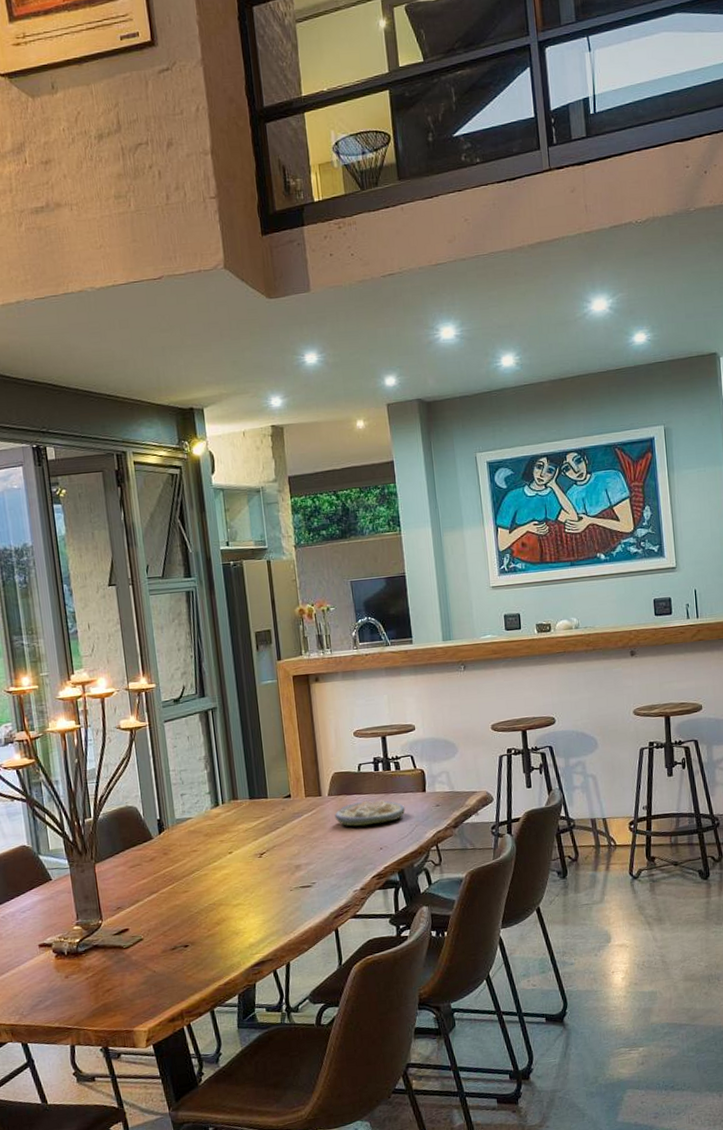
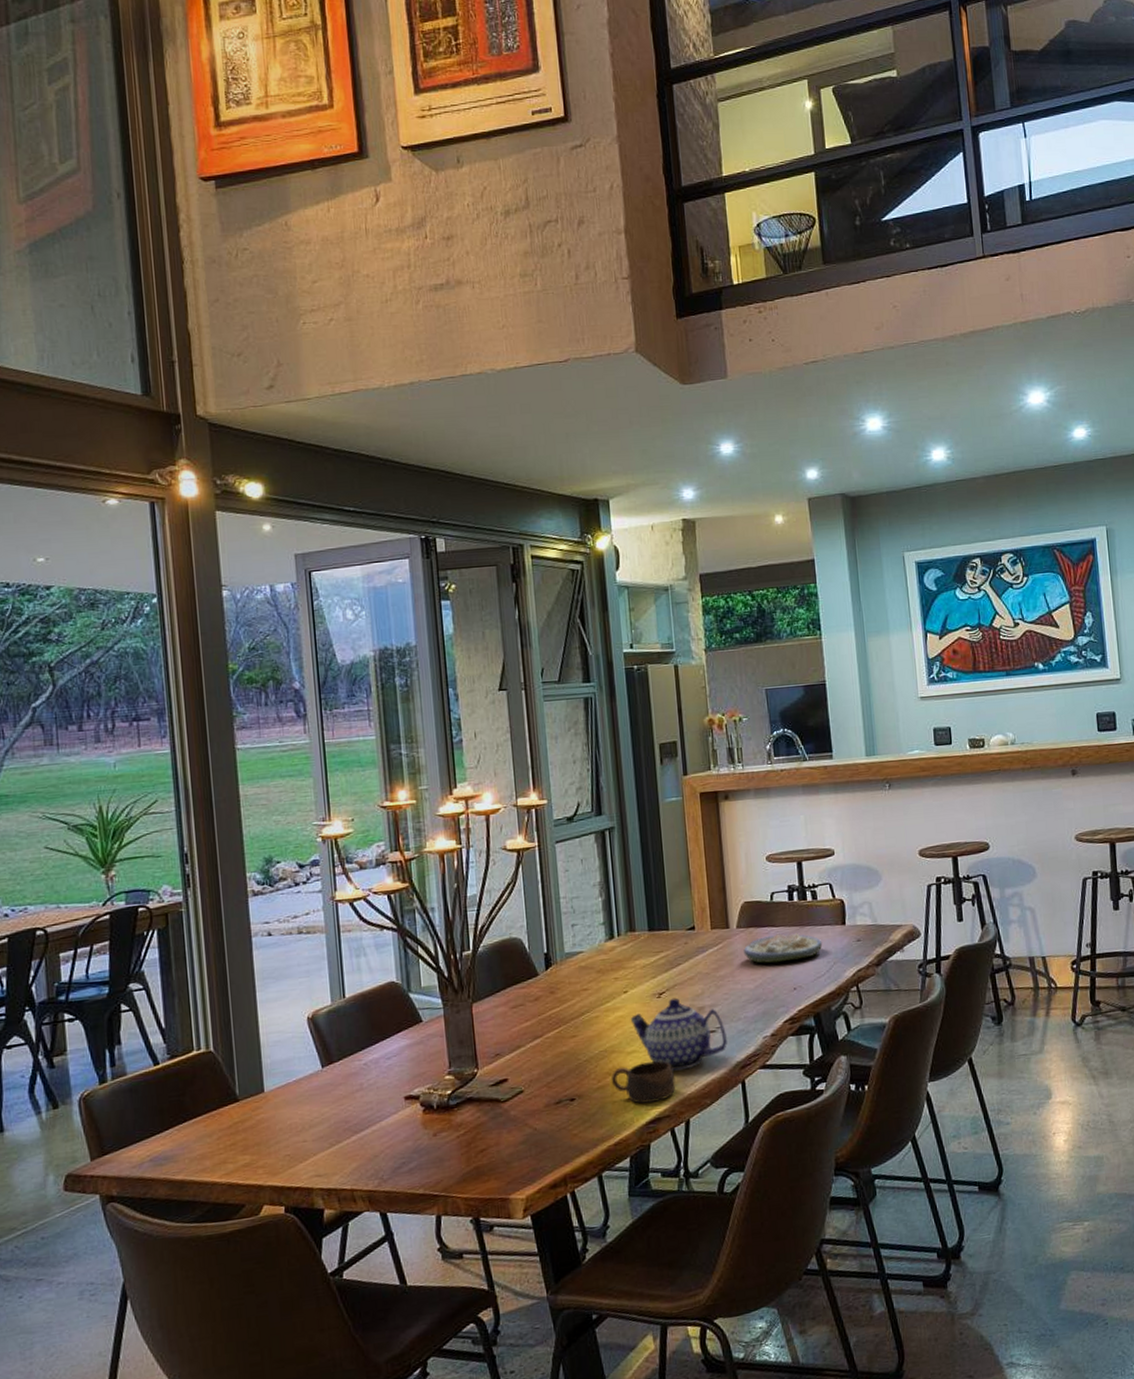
cup: none [220,912,277,949] -> present [612,1061,676,1104]
teapot: none [235,857,322,921] -> present [630,997,727,1071]

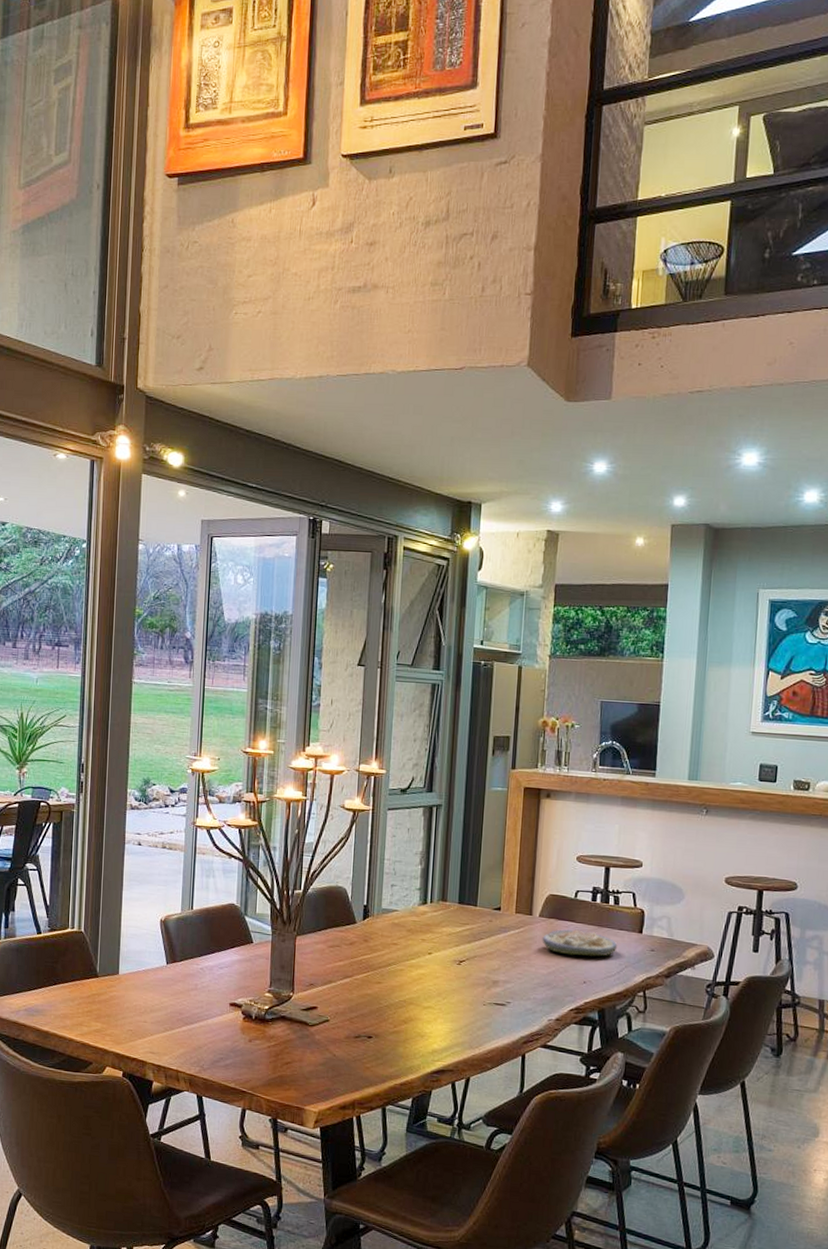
cup: present [612,1061,676,1104] -> none [406,1018,463,1056]
teapot: present [630,997,727,1071] -> none [430,967,515,1033]

